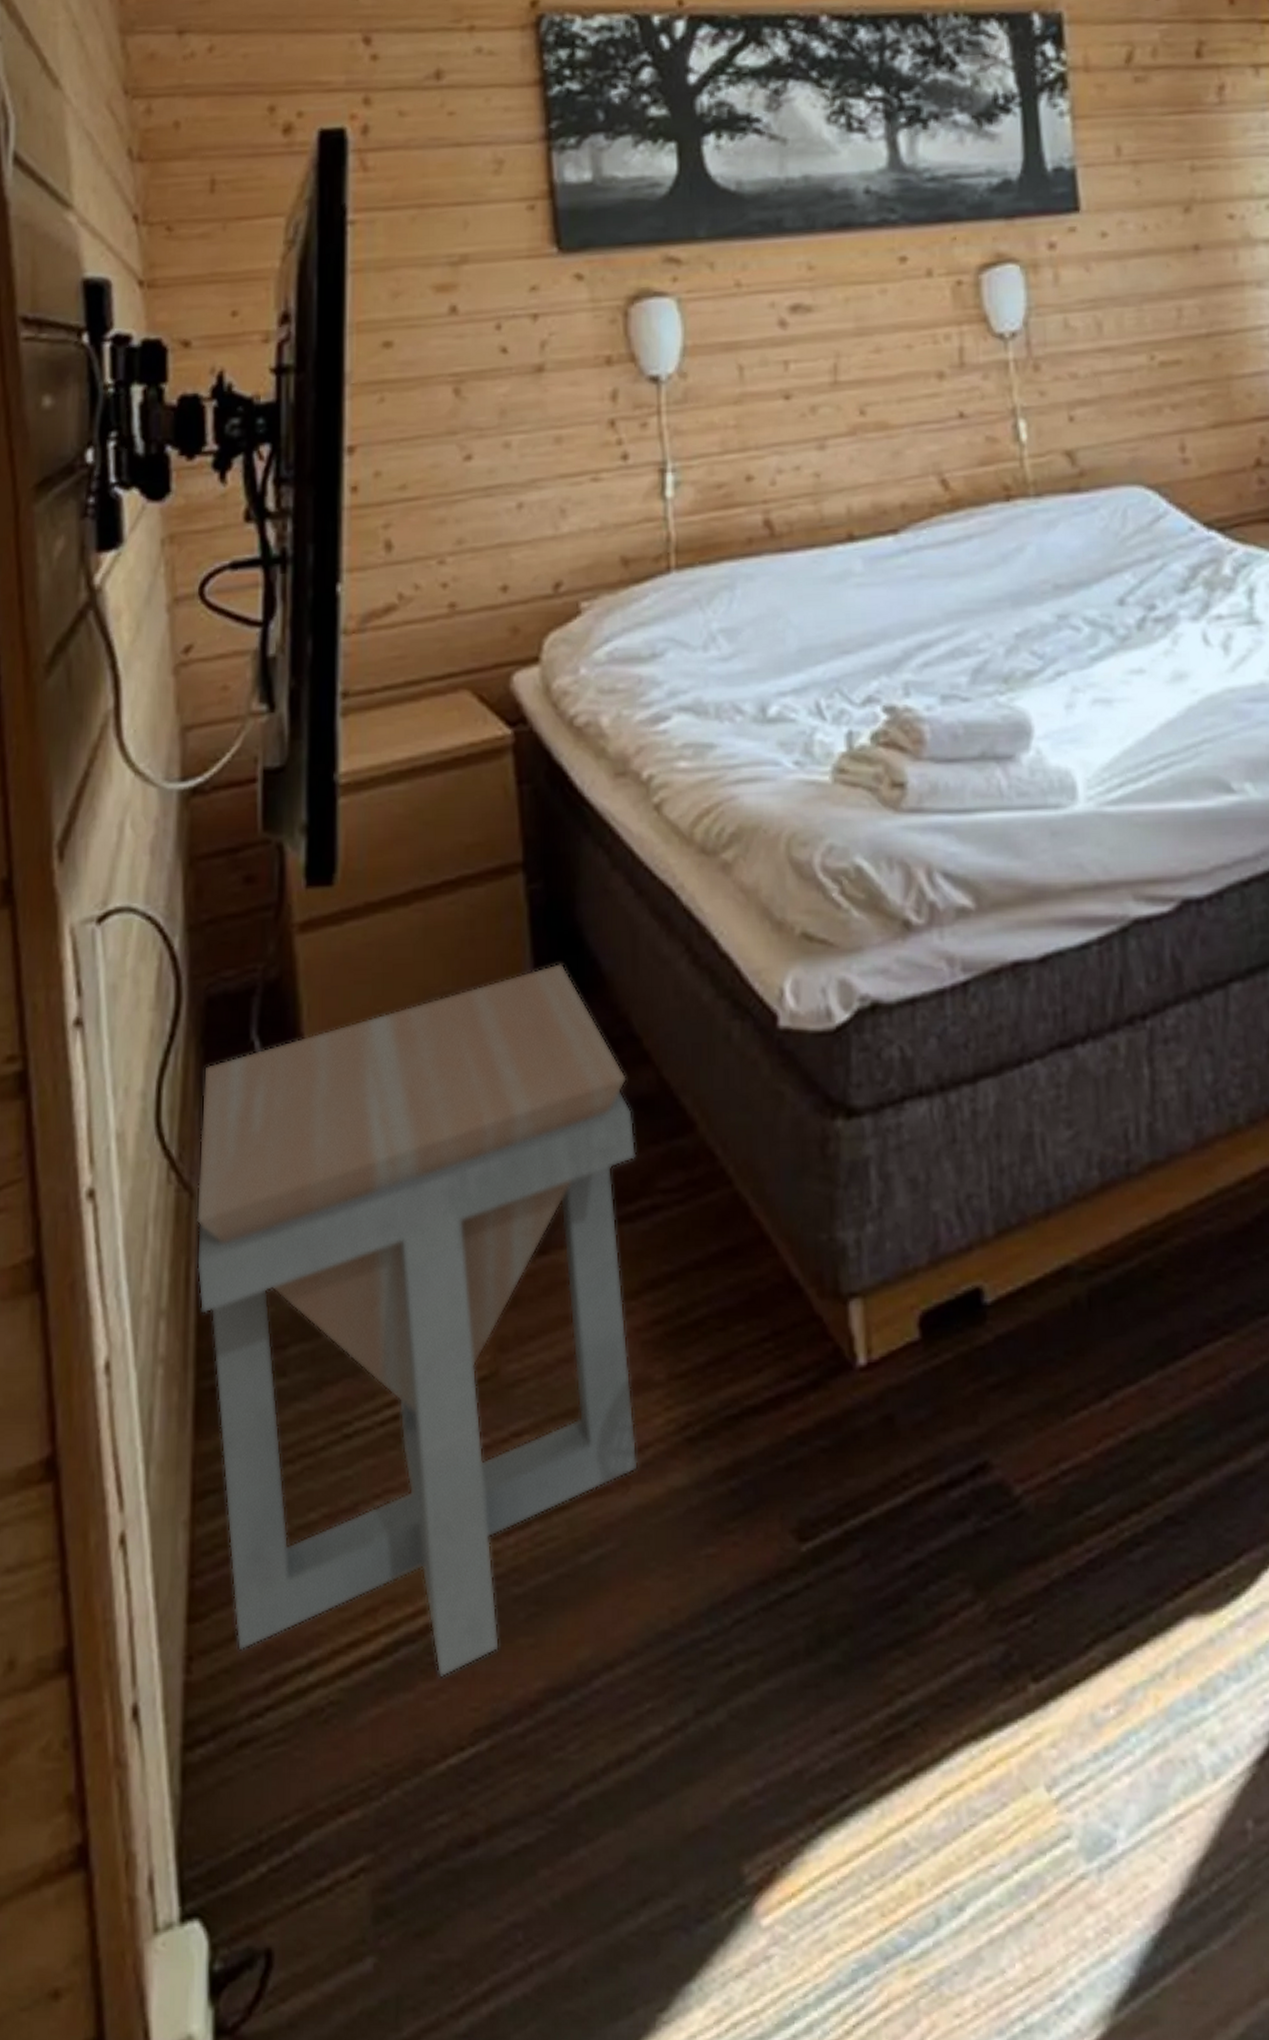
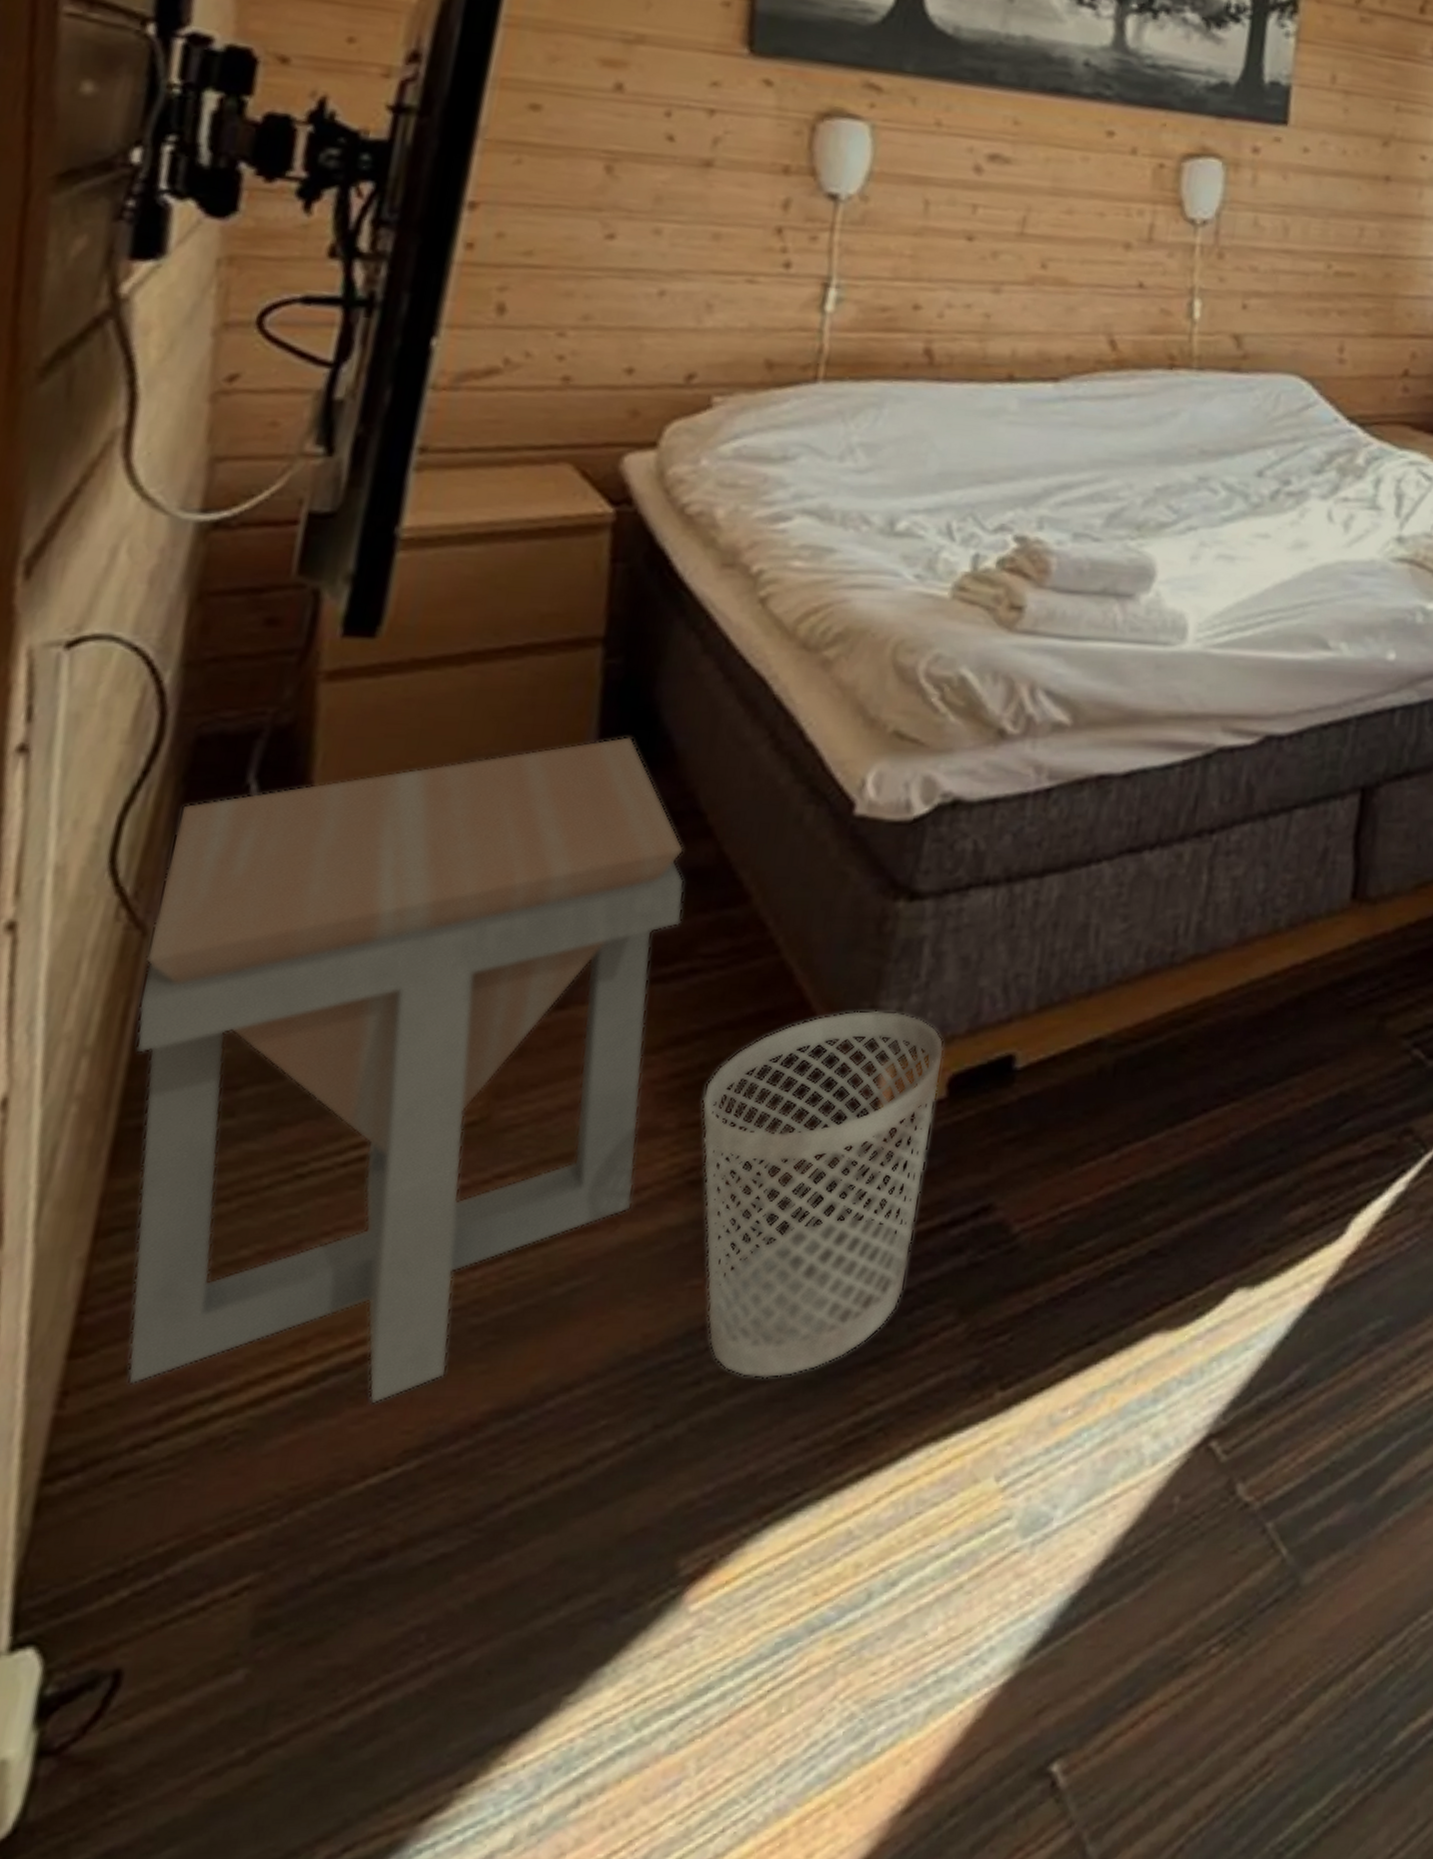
wastebasket: none [685,1242,915,1661] -> present [701,1010,945,1379]

